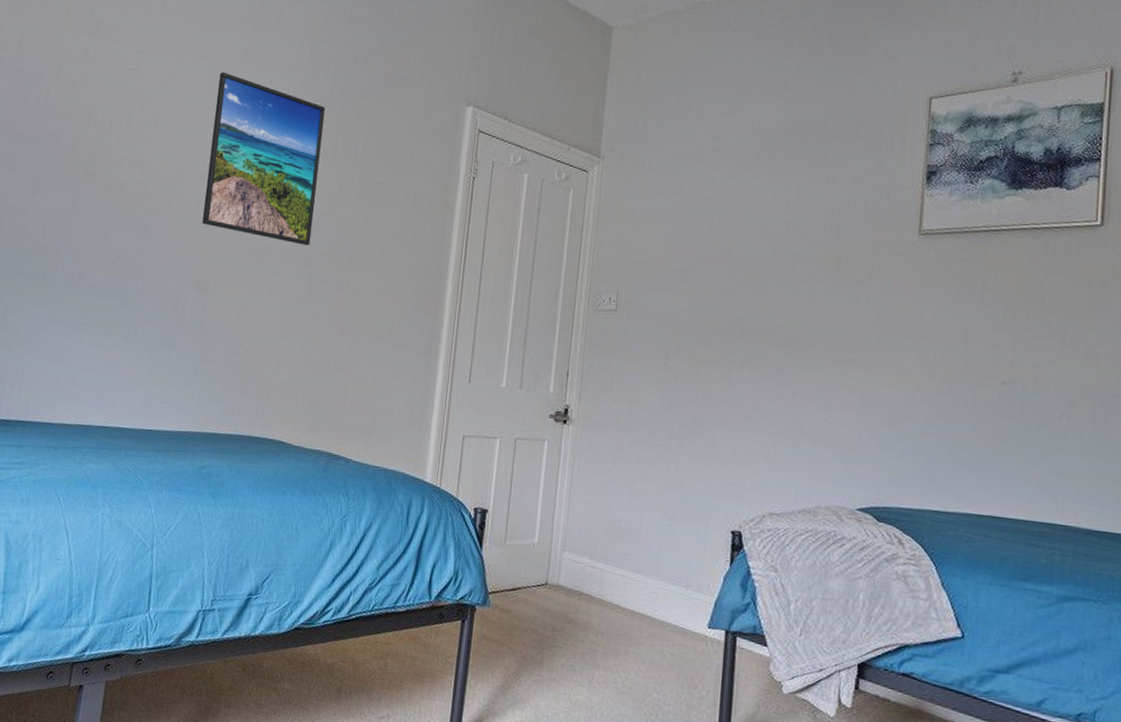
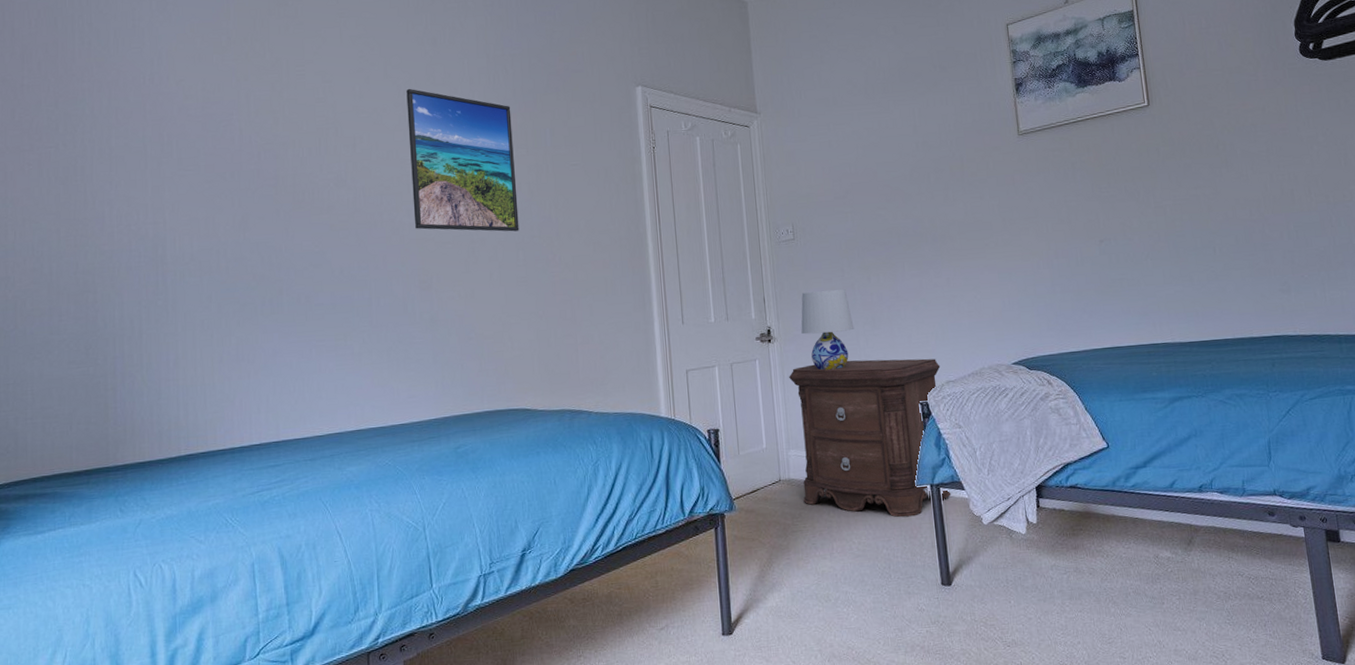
nightstand: none [570,459,765,663] -> present [789,358,952,518]
table lamp: none [604,374,669,472] -> present [801,289,854,371]

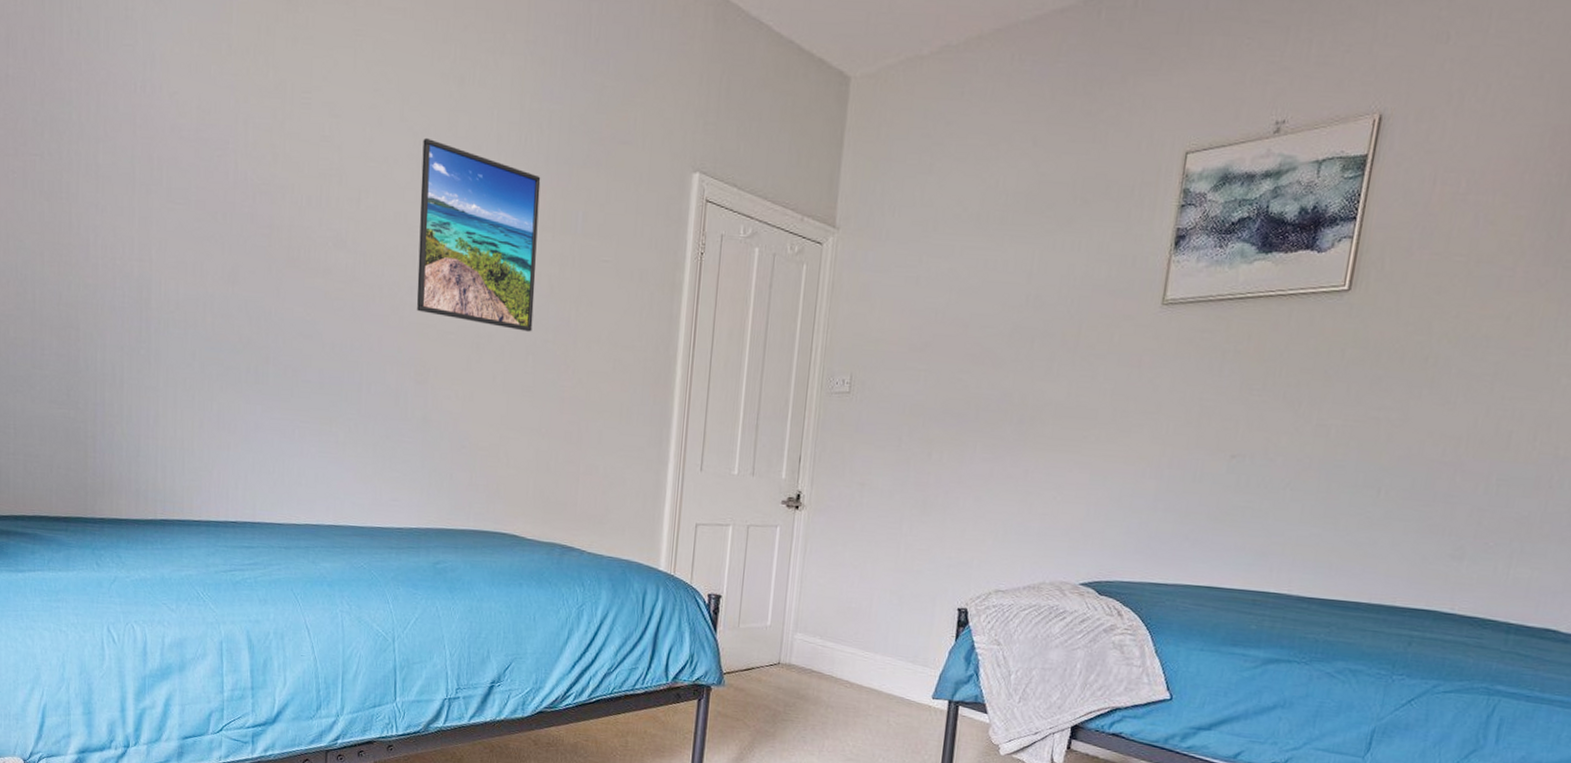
nightstand: present [789,358,952,518] -> none [801,542,992,731]
table lamp: present [801,289,854,371] -> none [836,458,900,554]

